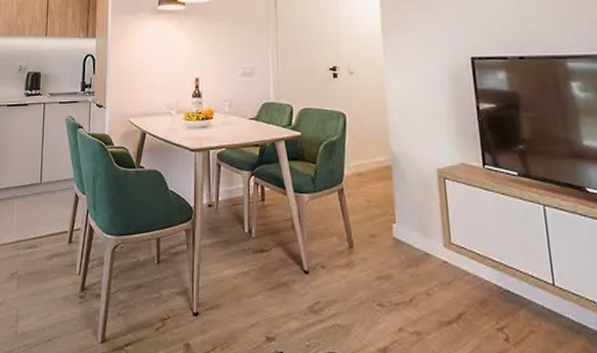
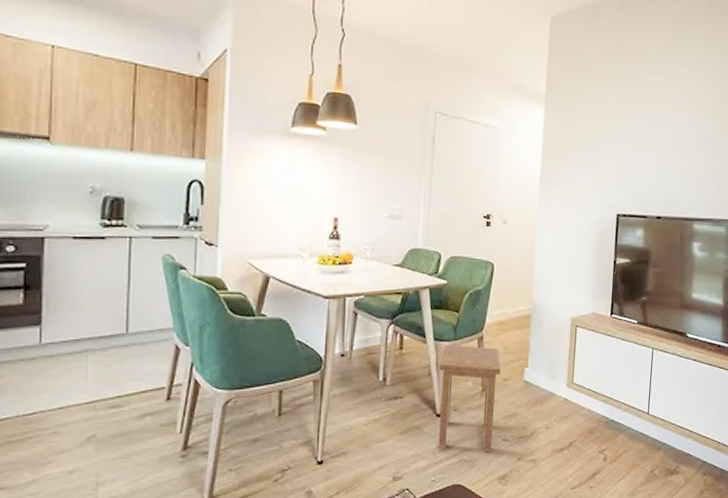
stool: none [301,196,367,319] -> present [438,344,501,453]

